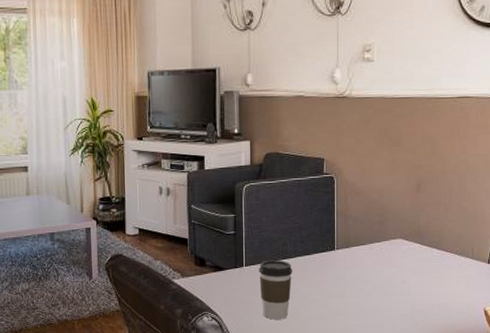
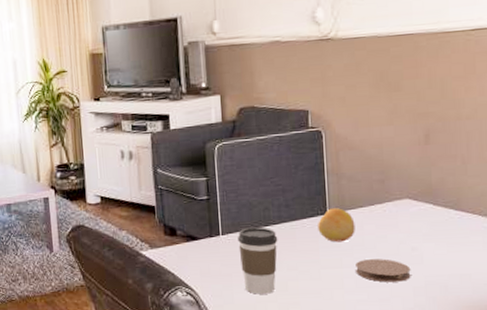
fruit: none [327,245,357,275] -> present [318,208,355,243]
coaster: none [356,290,400,310] -> present [356,259,411,282]

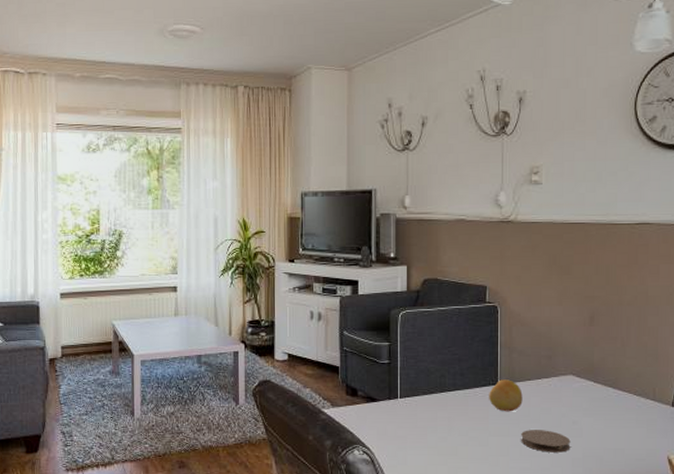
coffee cup: present [238,227,278,294] -> none [415,393,452,457]

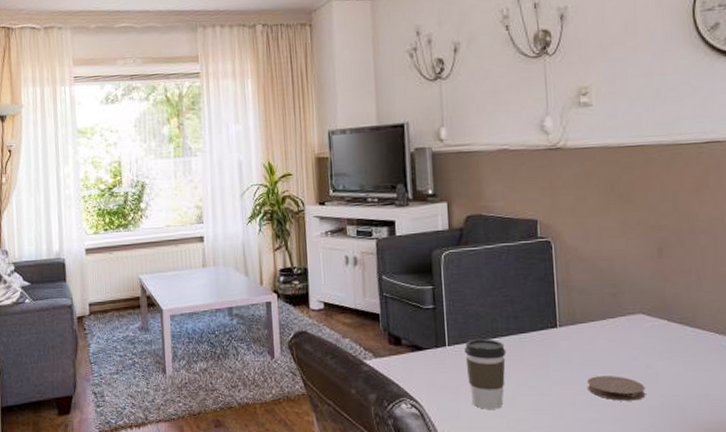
coffee cup: none [415,393,452,457] -> present [465,339,507,409]
fruit: present [489,379,523,412] -> none [548,321,587,357]

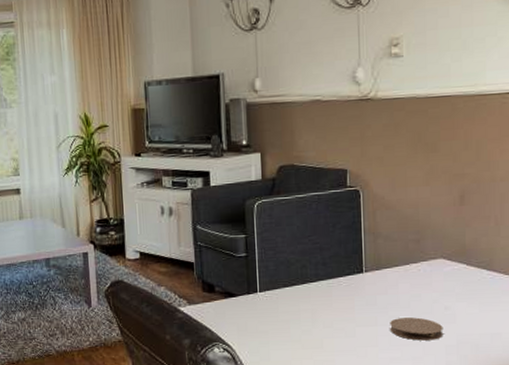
coffee cup: present [465,339,507,409] -> none [275,284,315,351]

